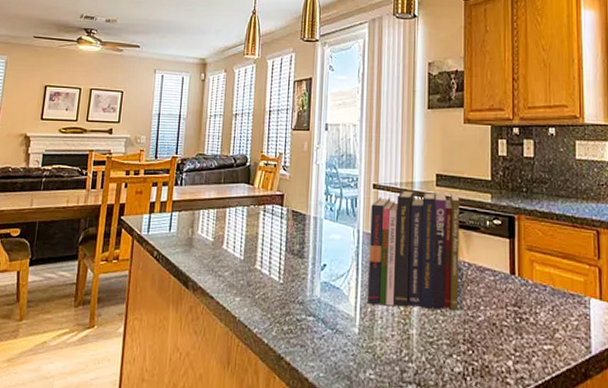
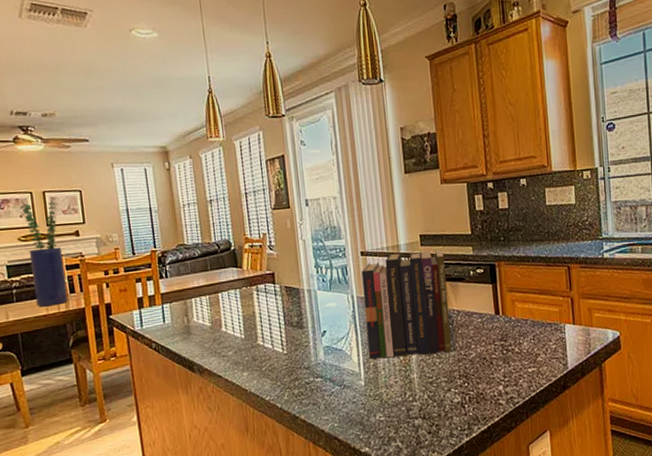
vase: none [59,94,99,199] -> present [20,197,68,307]

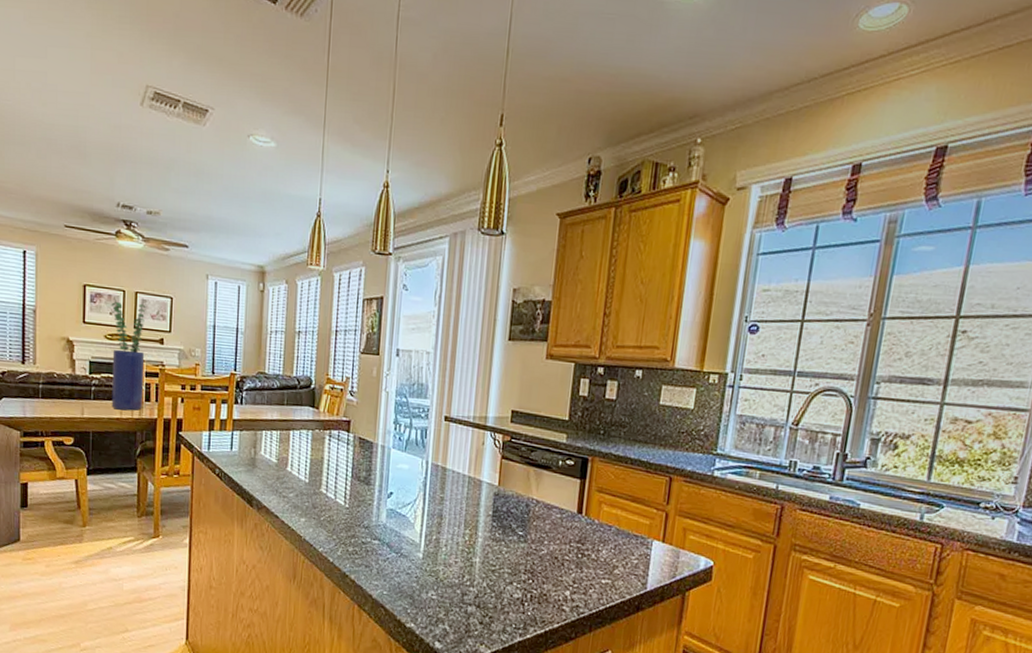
books: present [361,249,452,359] -> none [433,423,534,543]

